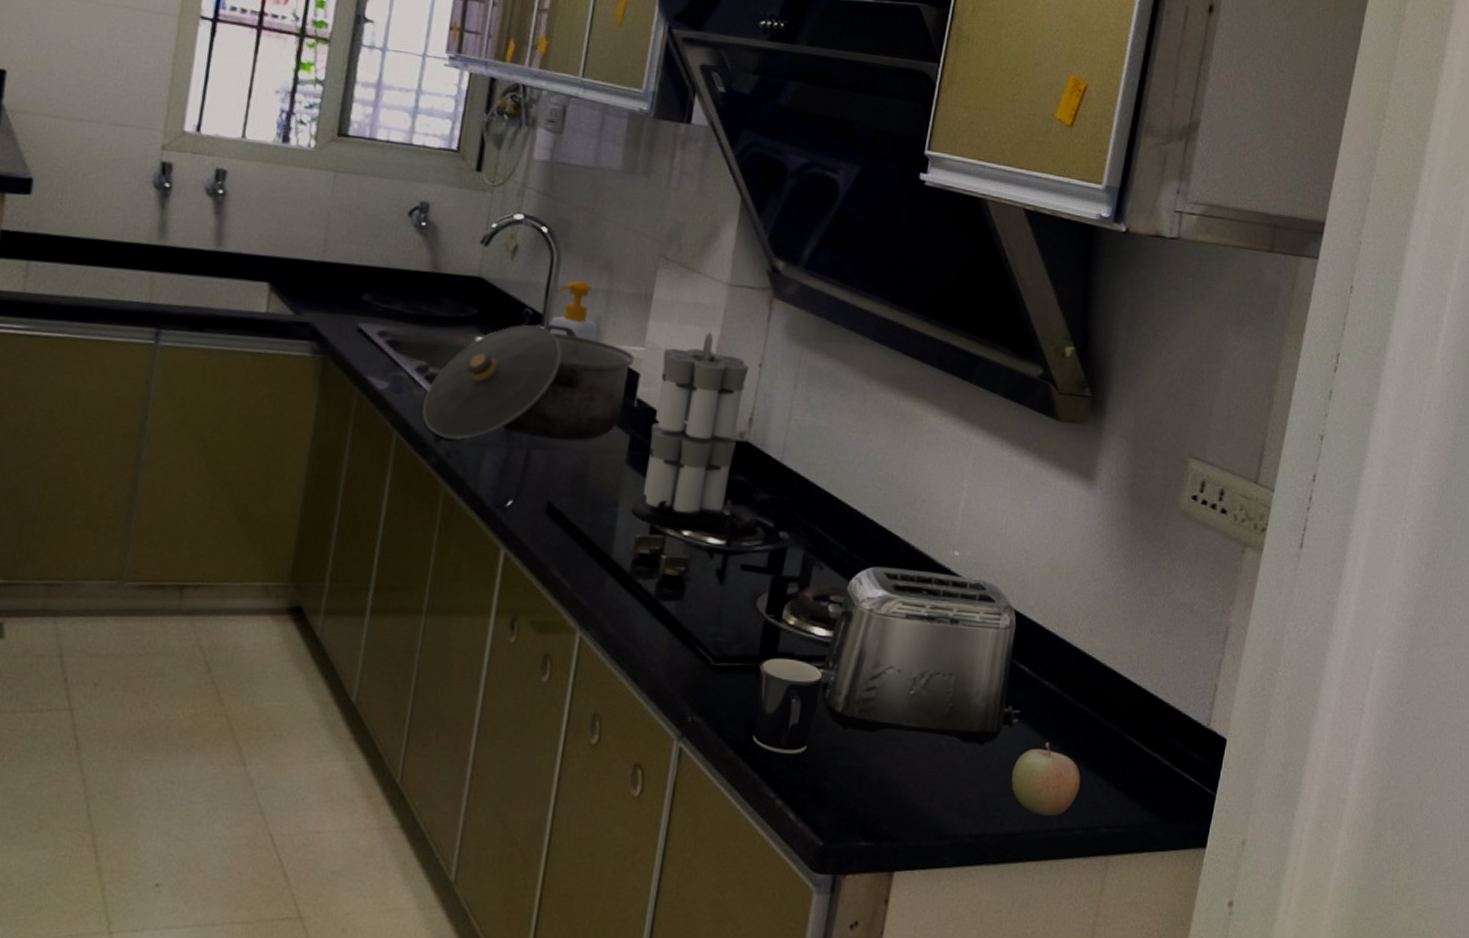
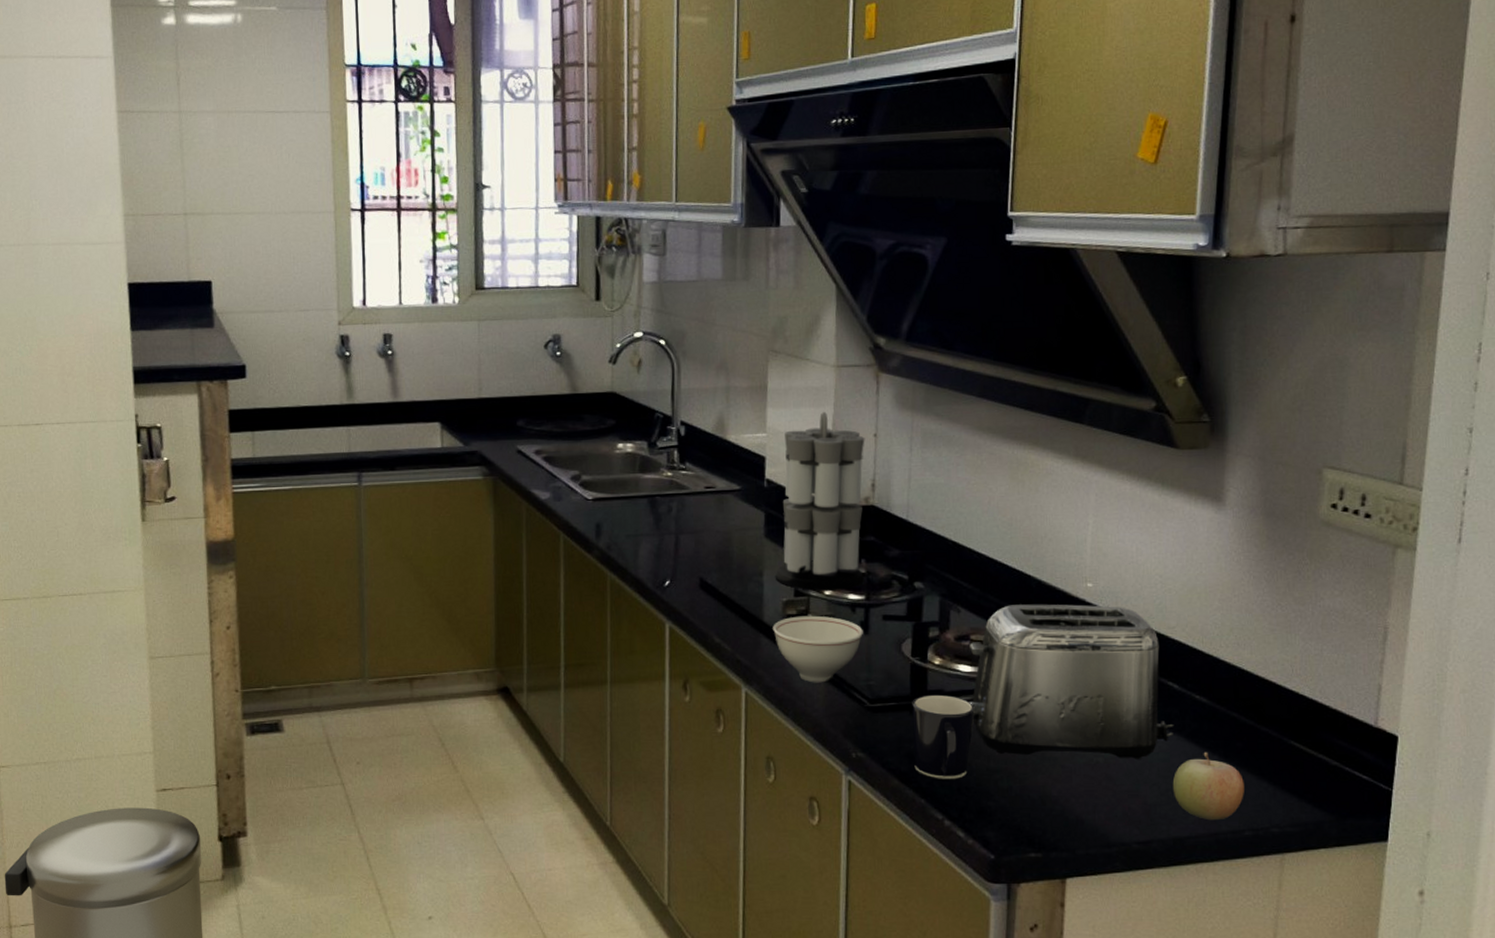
cooking pot: present [423,324,635,441] -> none [582,424,759,534]
soap bottle: present [549,281,598,342] -> none [679,383,722,434]
bowl: none [620,556,718,634] -> present [773,615,863,683]

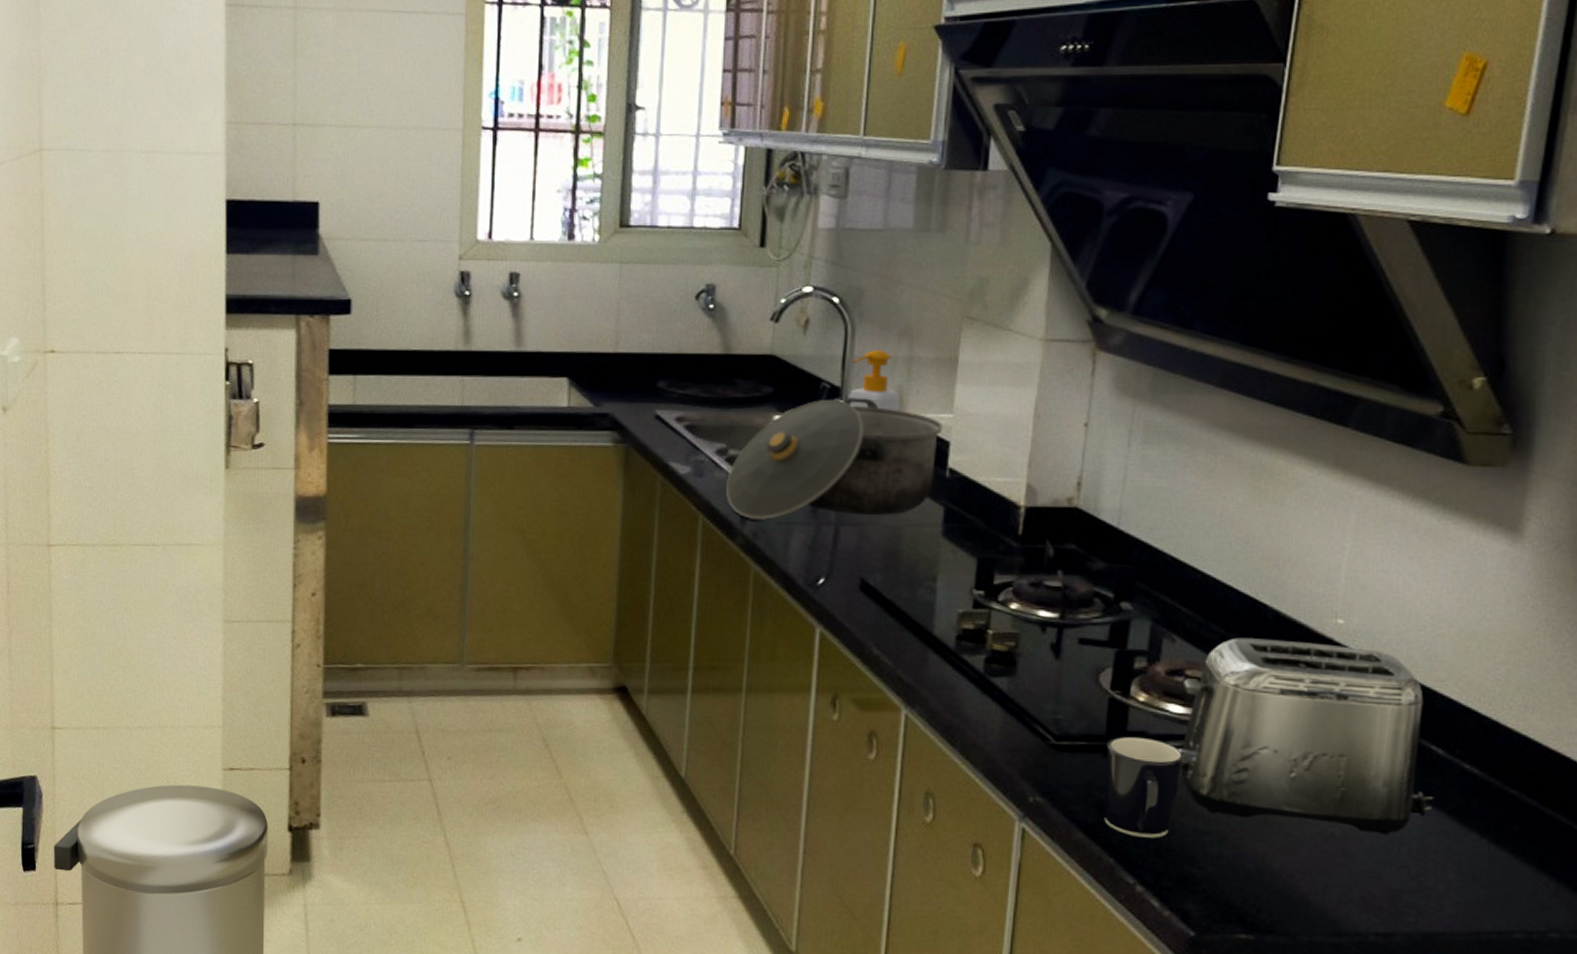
cooking pot: none [582,424,759,534] -> present [726,398,943,520]
soap bottle: none [679,383,722,434] -> present [849,350,900,412]
bowl: present [773,615,863,683] -> none [944,631,1054,712]
spice rack: present [775,412,865,591] -> none [951,393,1073,605]
fruit: present [1172,751,1244,821] -> none [1426,833,1519,917]

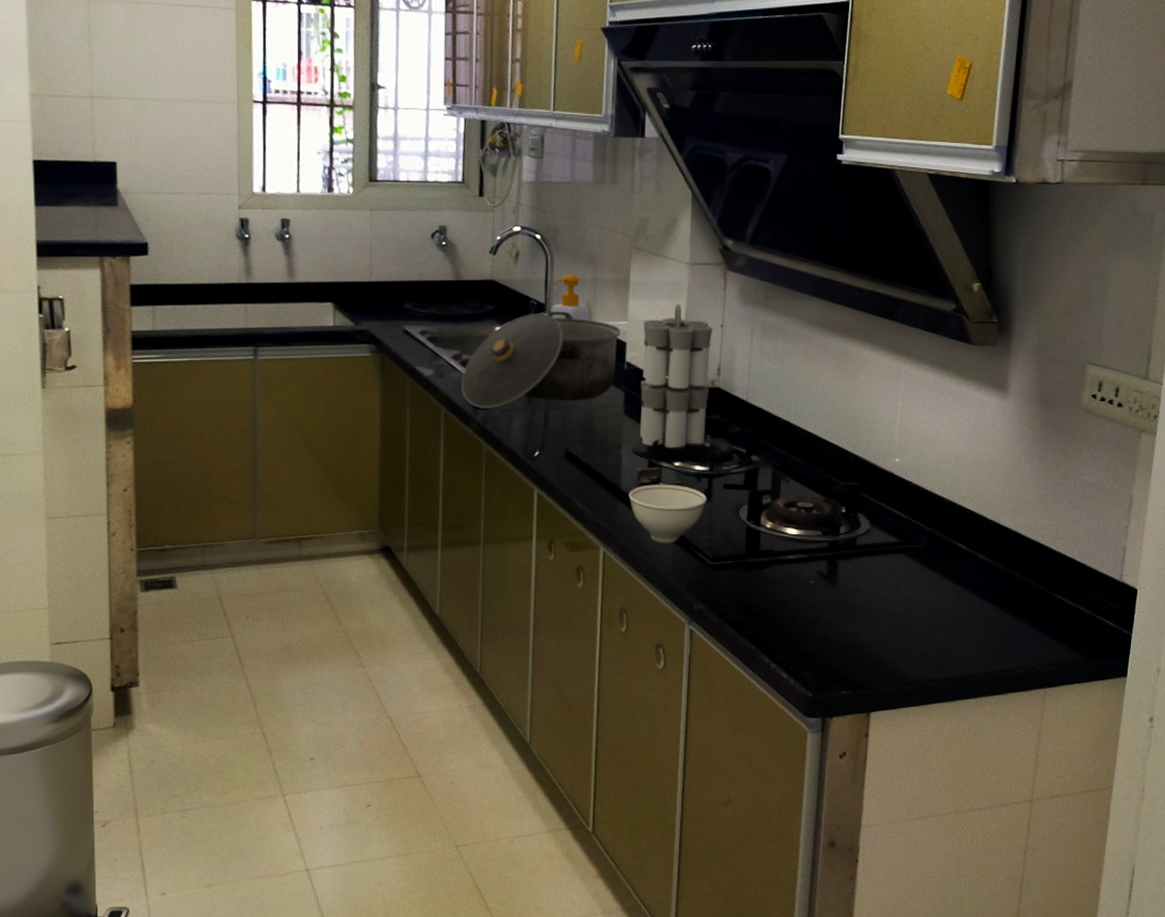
bowl: none [944,631,1054,712] -> present [629,484,707,544]
spice rack: none [951,393,1073,605] -> present [631,304,713,462]
mug: present [1104,736,1184,840] -> none [746,554,799,630]
toaster: present [1178,637,1435,835] -> none [795,476,962,610]

